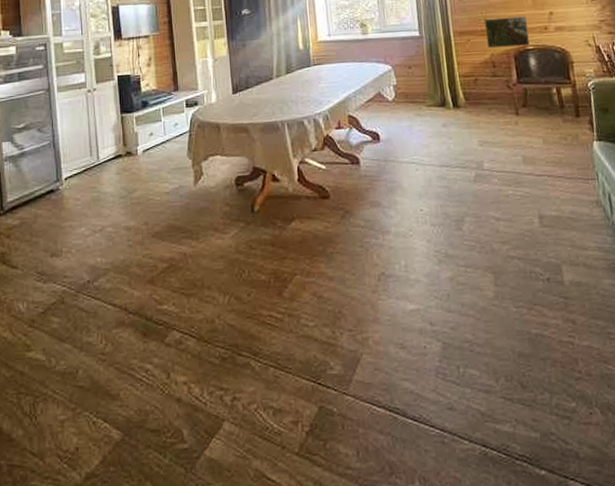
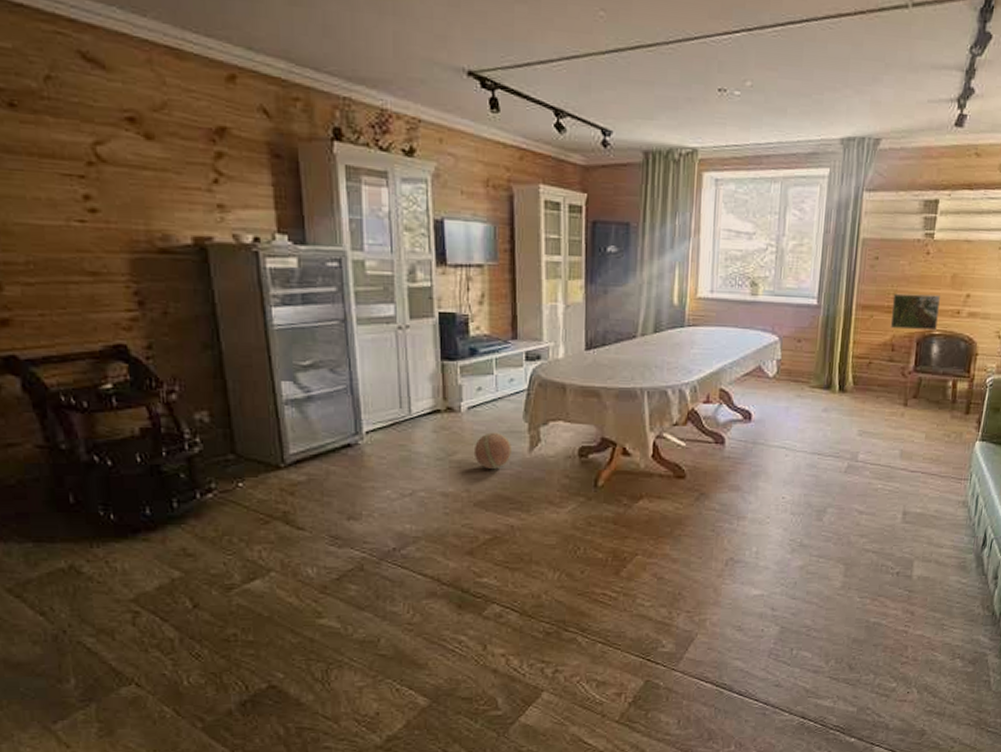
ball: none [149,170,180,204] -> present [473,432,511,470]

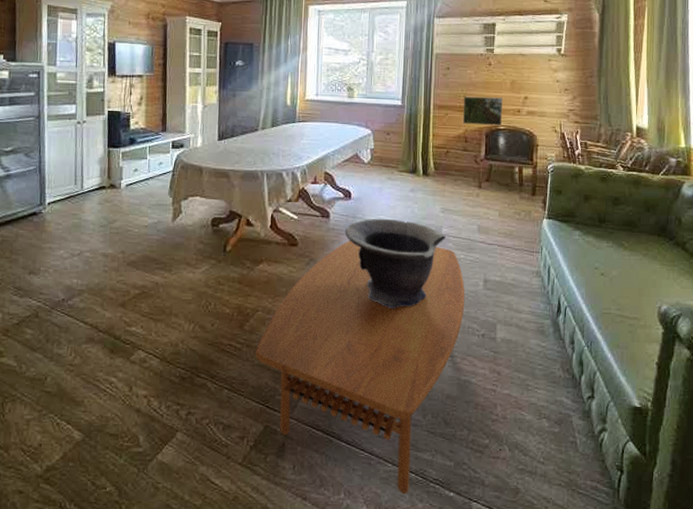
ball: present [473,432,511,470] -> none [129,205,159,236]
coffee table: none [633,470,881,743] -> present [255,240,465,494]
decorative bowl: none [742,443,862,548] -> present [344,218,446,309]

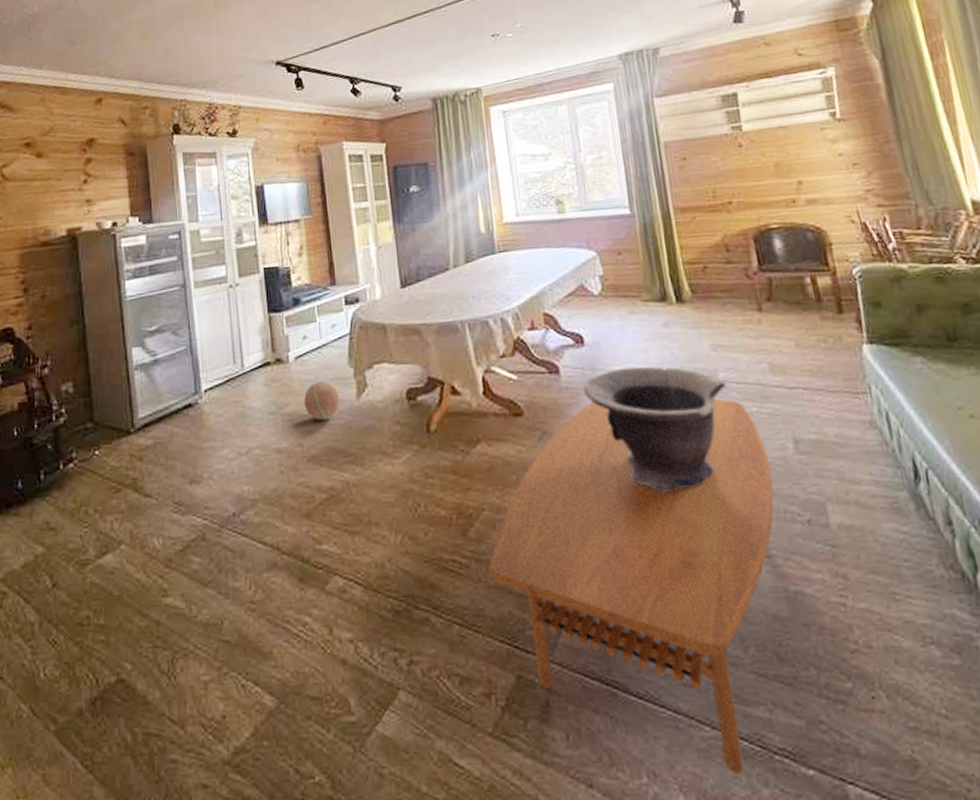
ball: none [129,205,159,236] -> present [303,381,340,421]
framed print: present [462,96,502,126] -> none [712,186,773,228]

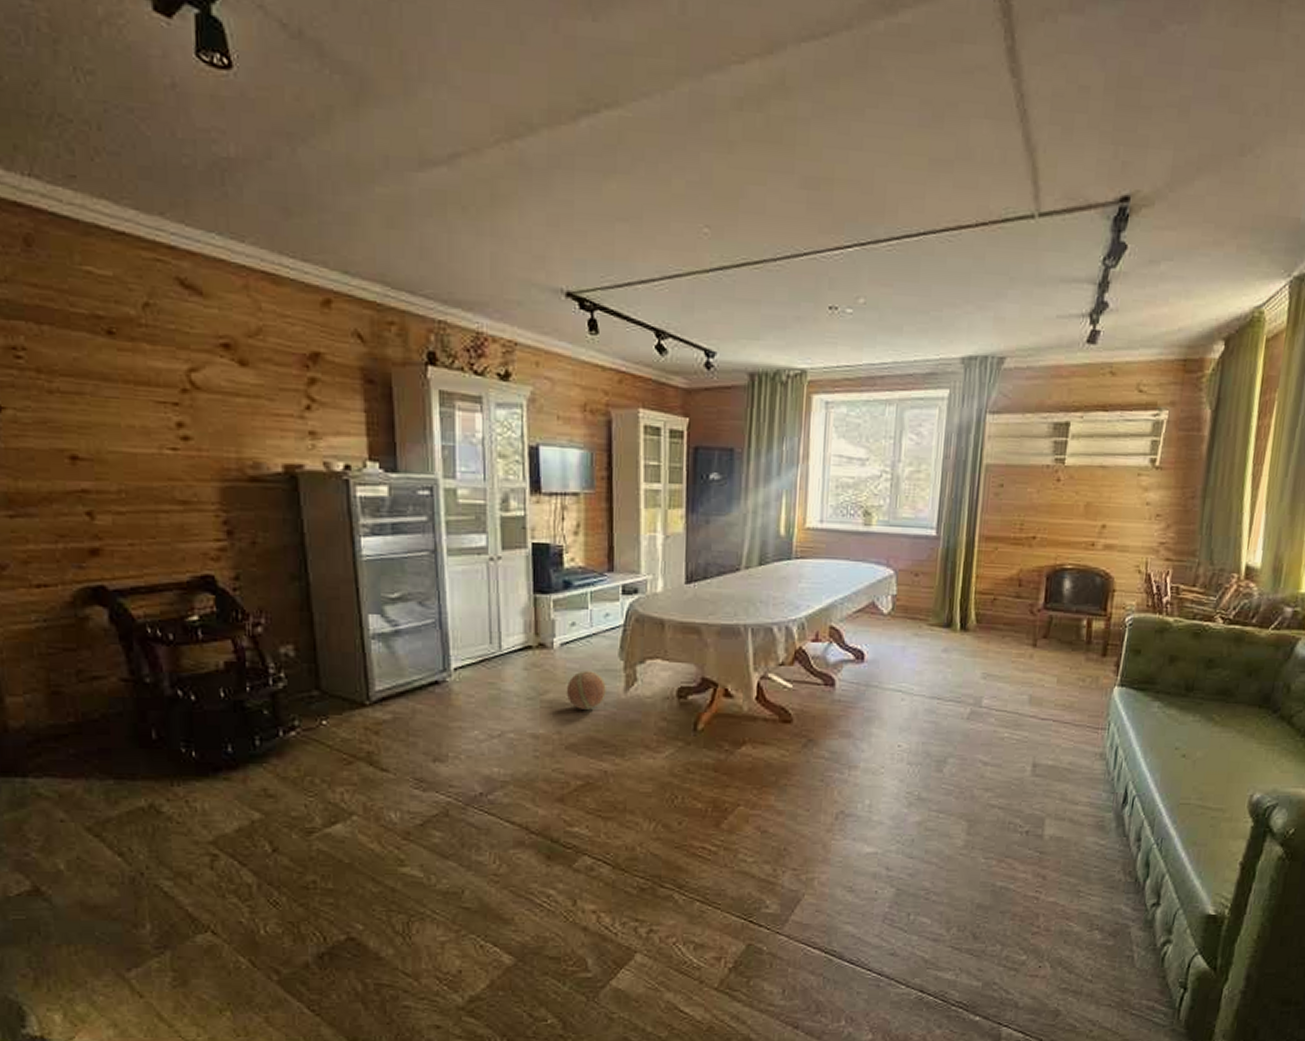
coffee table: present [488,398,774,775] -> none [735,715,1008,1020]
decorative bowl: present [583,366,726,493] -> none [854,686,987,801]

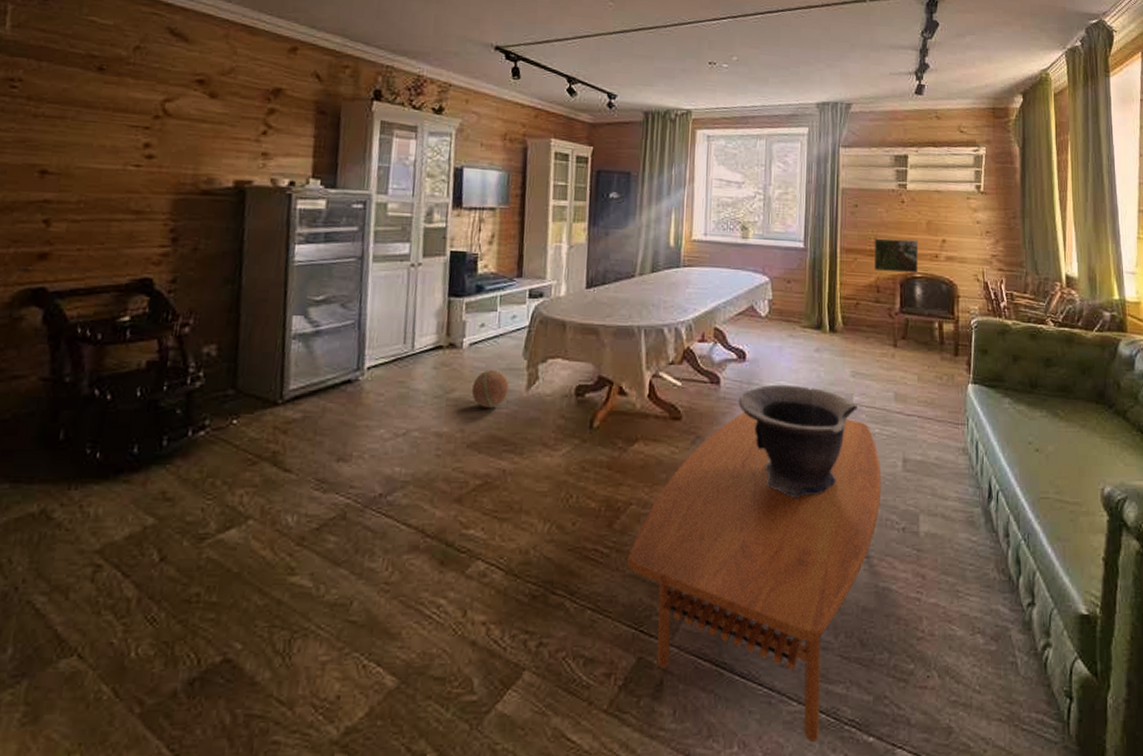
coffee table: none [735,715,1008,1020] -> present [626,412,882,743]
decorative bowl: none [854,686,987,801] -> present [738,384,857,498]
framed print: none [1016,523,1072,565] -> present [873,238,918,274]

